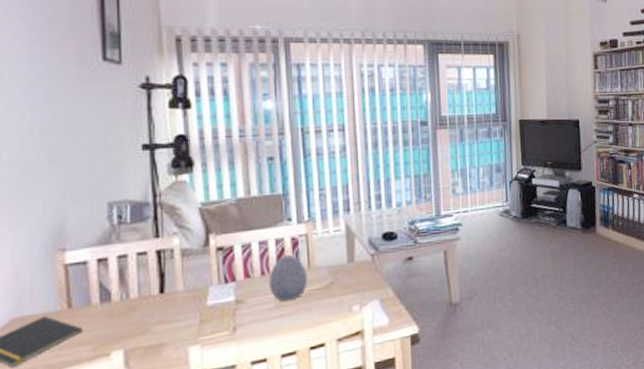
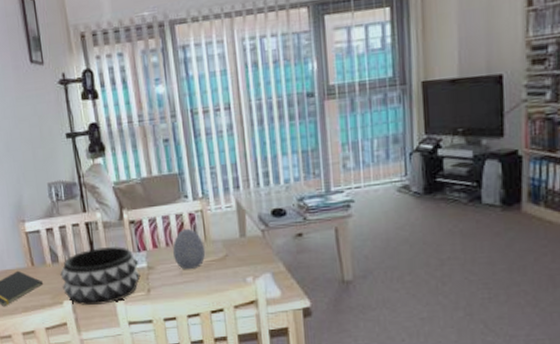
decorative bowl: none [111,278,225,355] -> present [60,246,141,305]

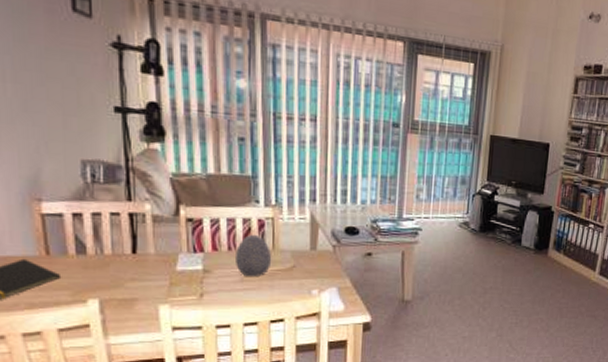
decorative bowl: present [60,246,141,305] -> none [87,243,194,306]

